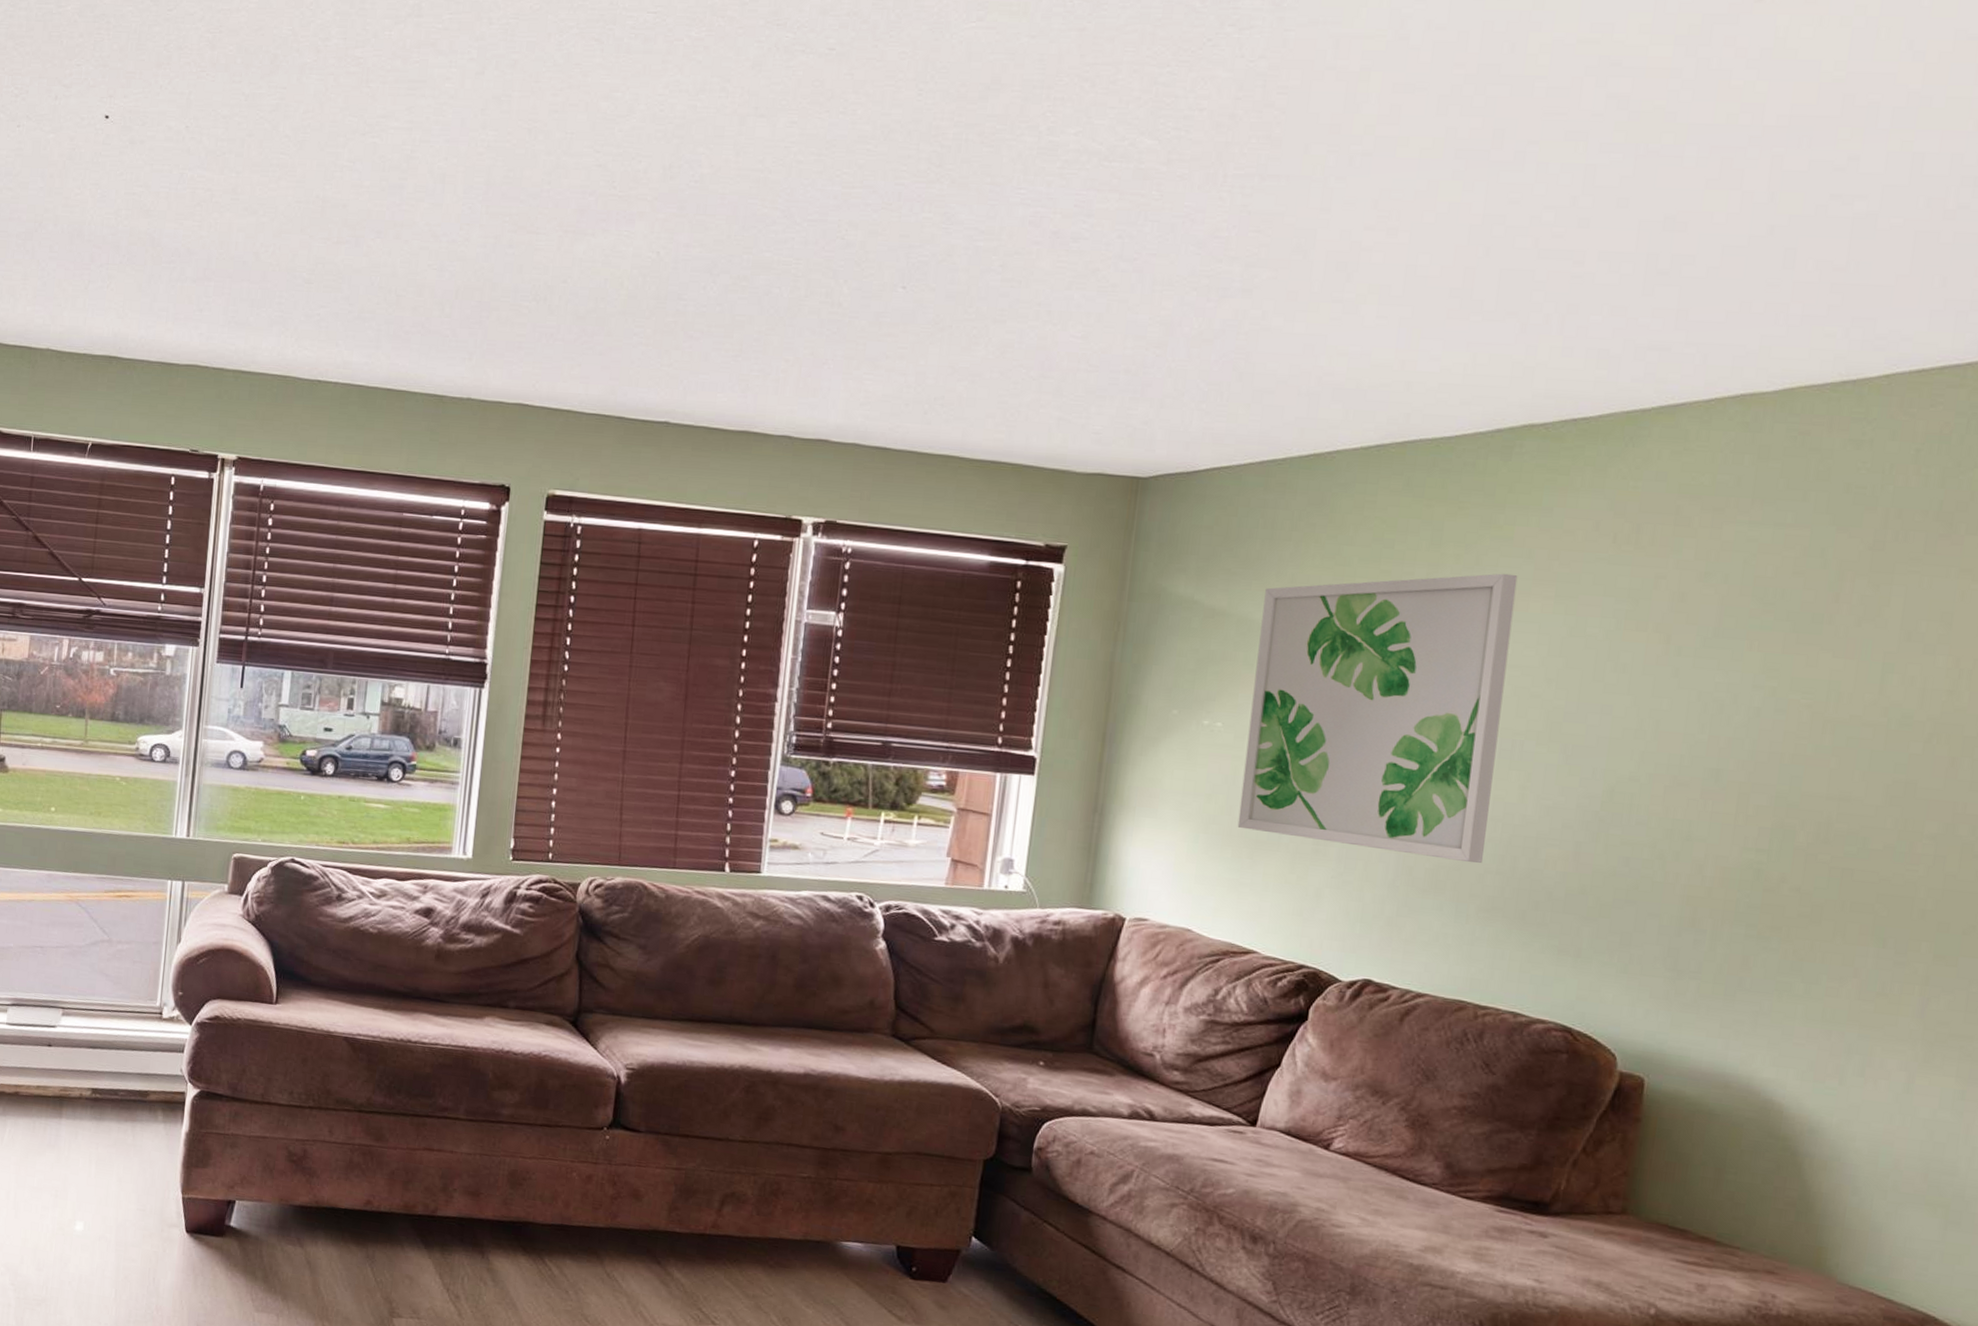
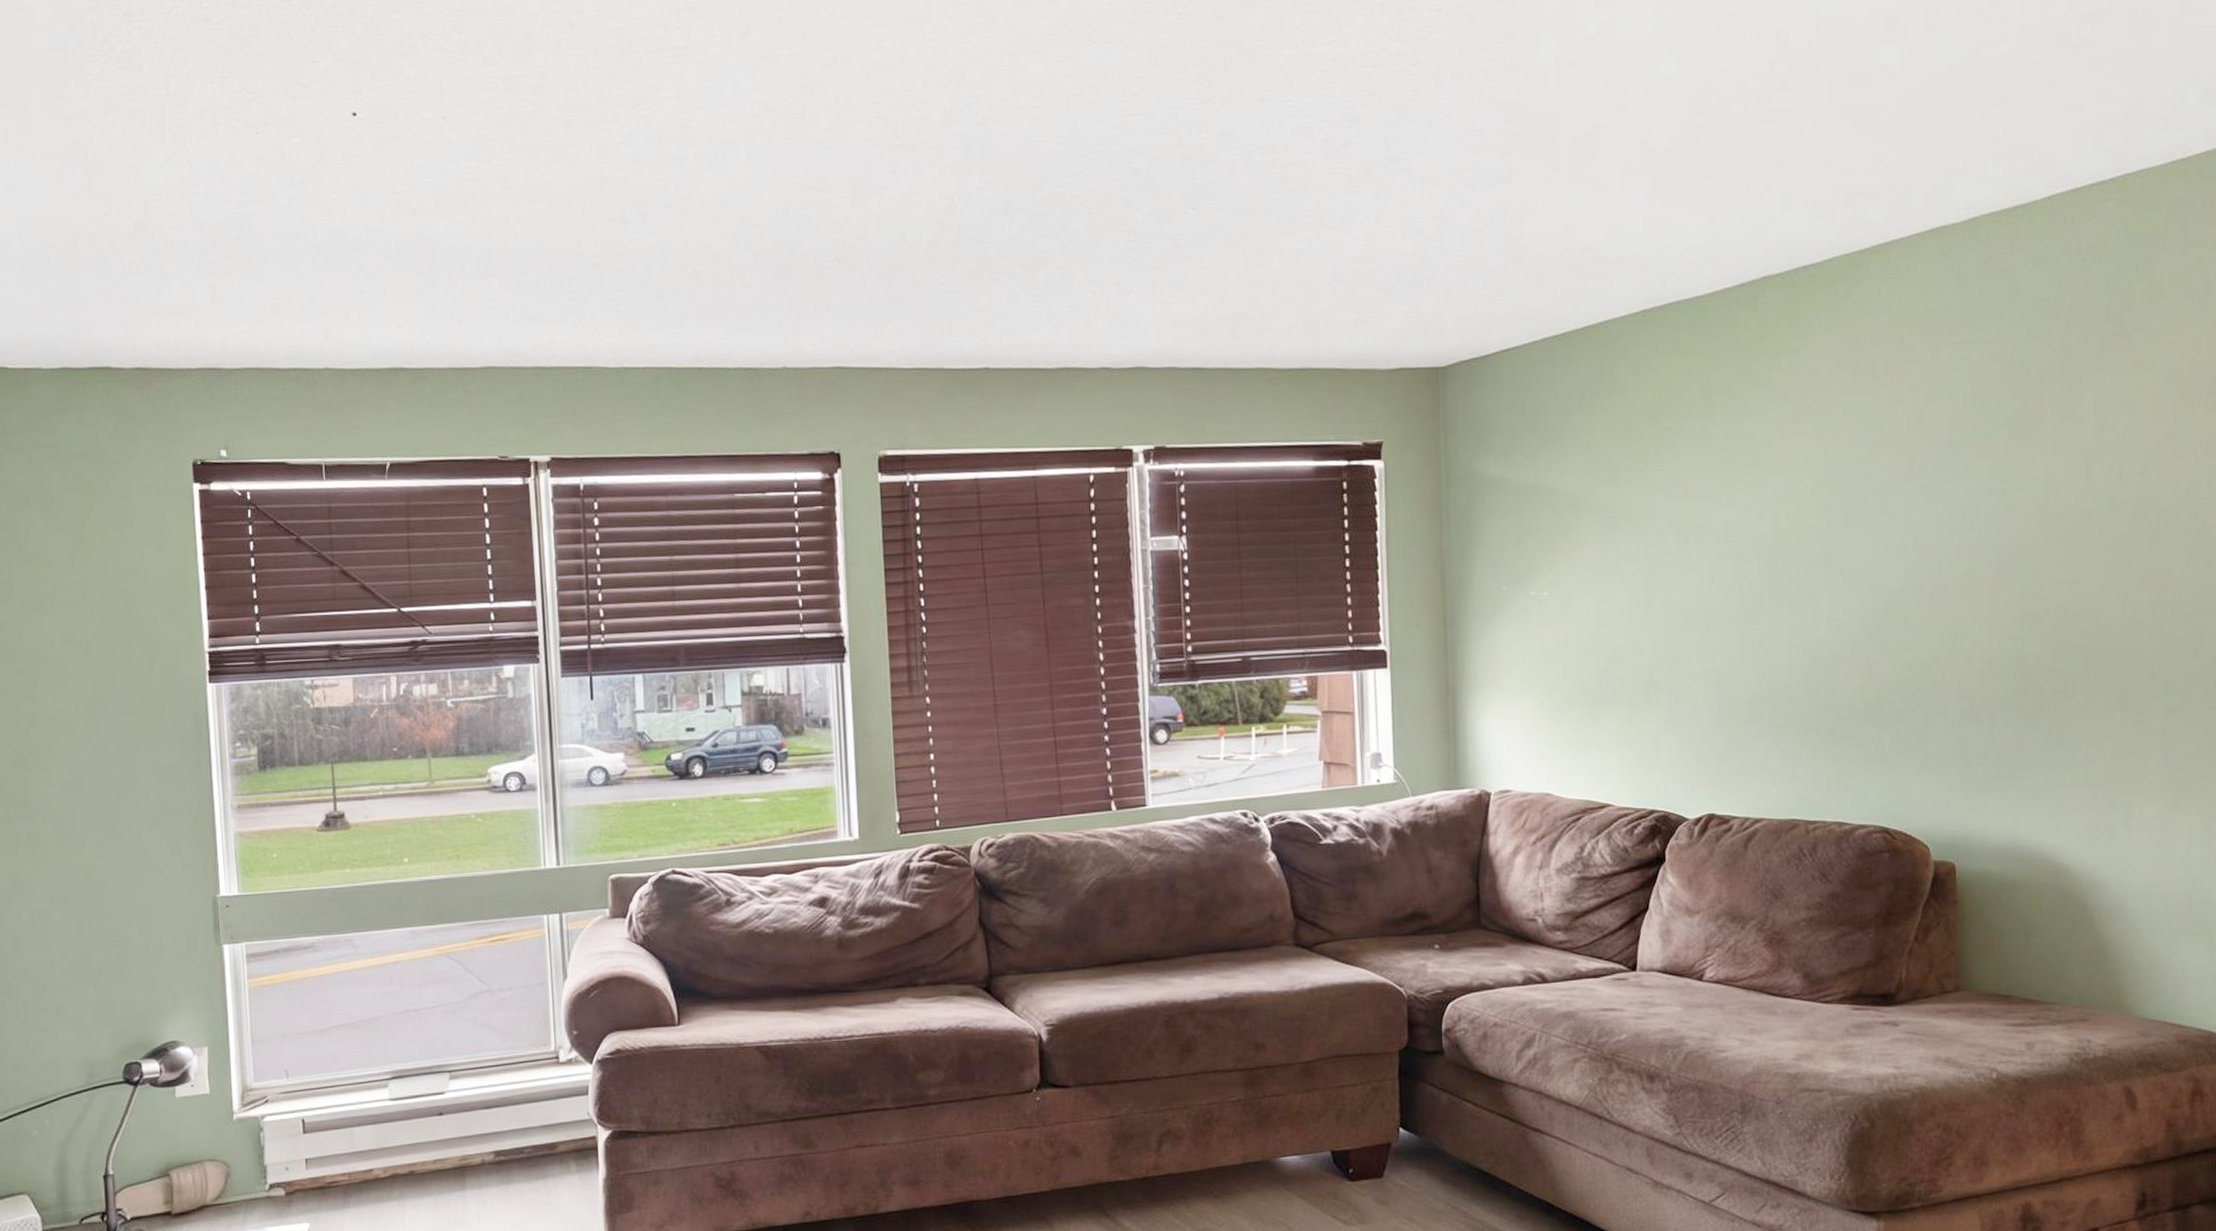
wall art: present [1237,573,1518,863] -> none [1566,416,1790,690]

